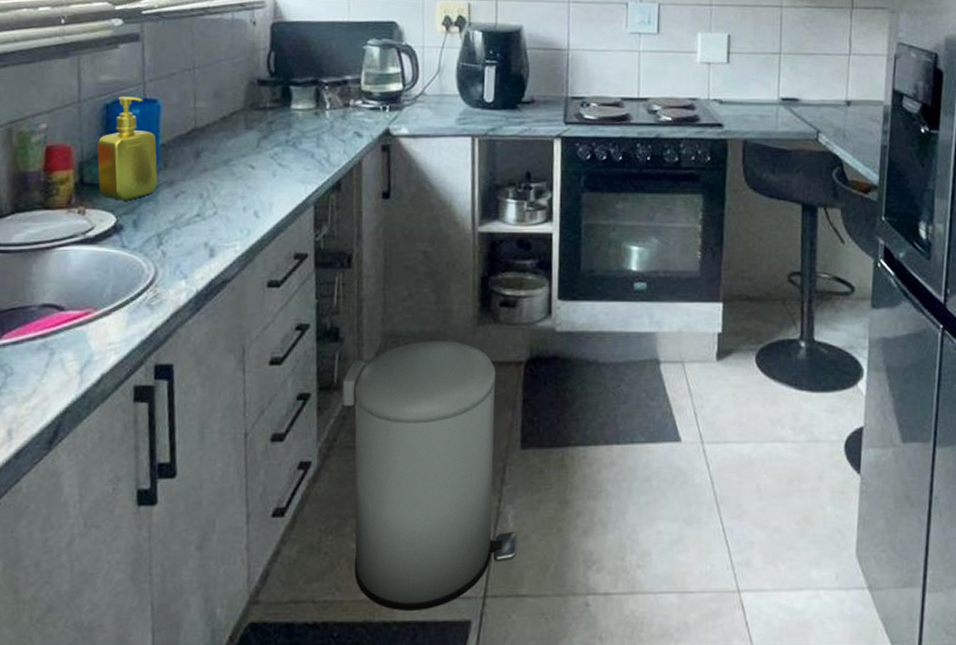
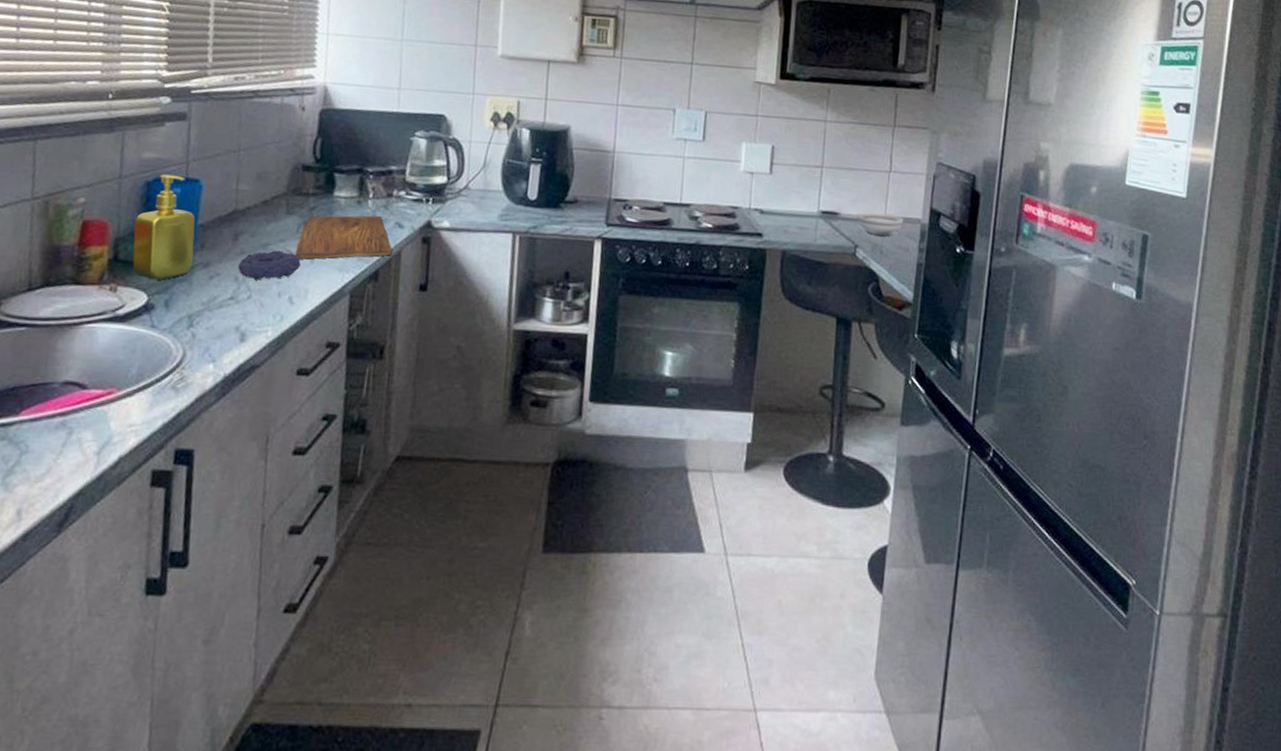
sponge: none [202,165,263,196] -> present [238,250,301,280]
cutting board: none [257,126,353,173] -> present [295,215,392,259]
pedal bin: present [342,341,518,611] -> none [364,437,534,717]
bowl: none [817,96,866,119] -> present [856,211,904,236]

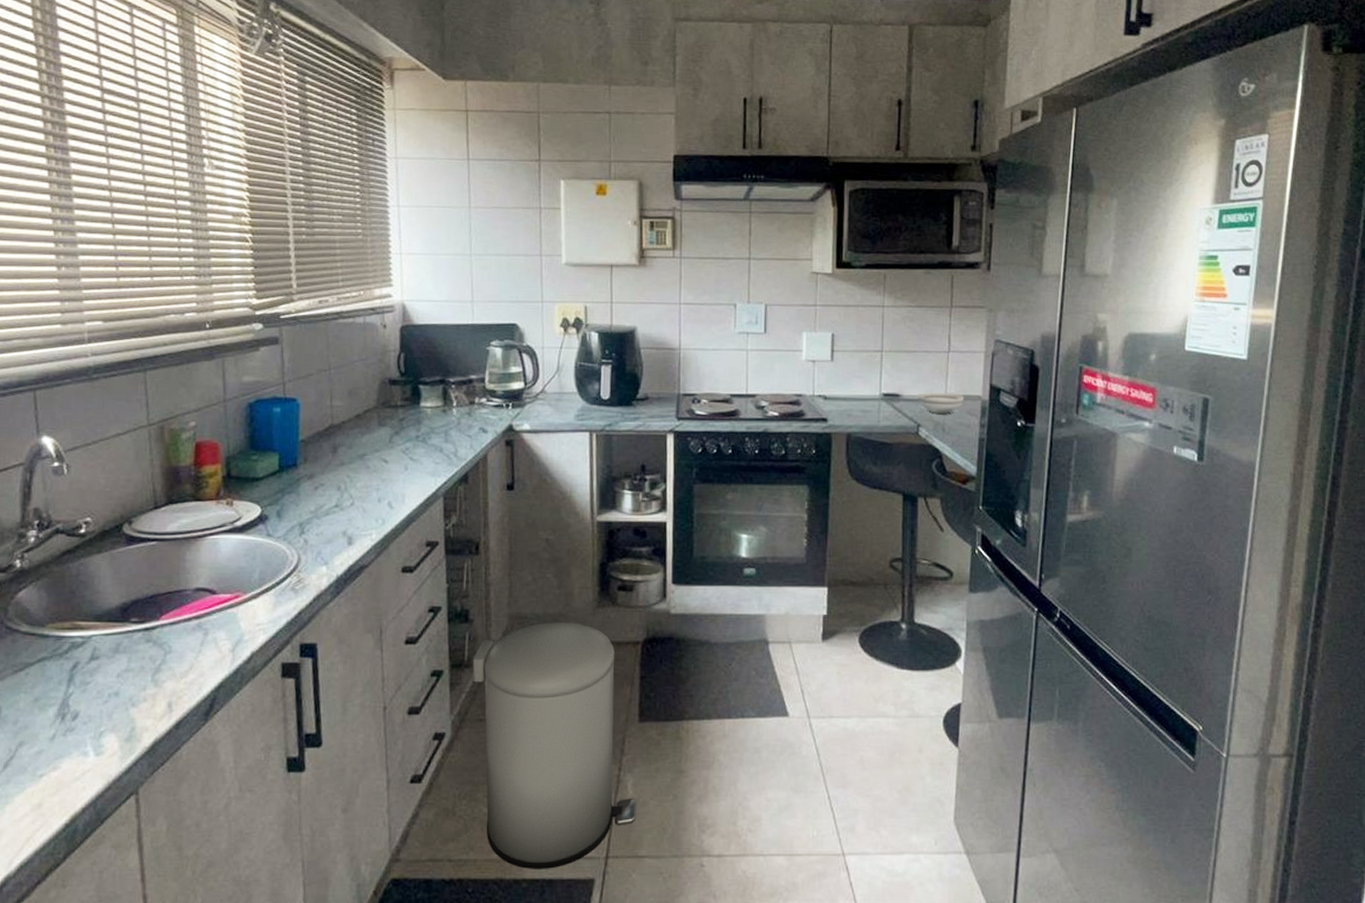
soap dispenser: present [132,174,196,280] -> none [242,396,299,493]
sponge: present [238,250,301,280] -> none [339,460,396,488]
cutting board: present [295,215,392,259] -> none [390,423,479,467]
pedal bin: none [364,437,534,717] -> present [472,622,637,869]

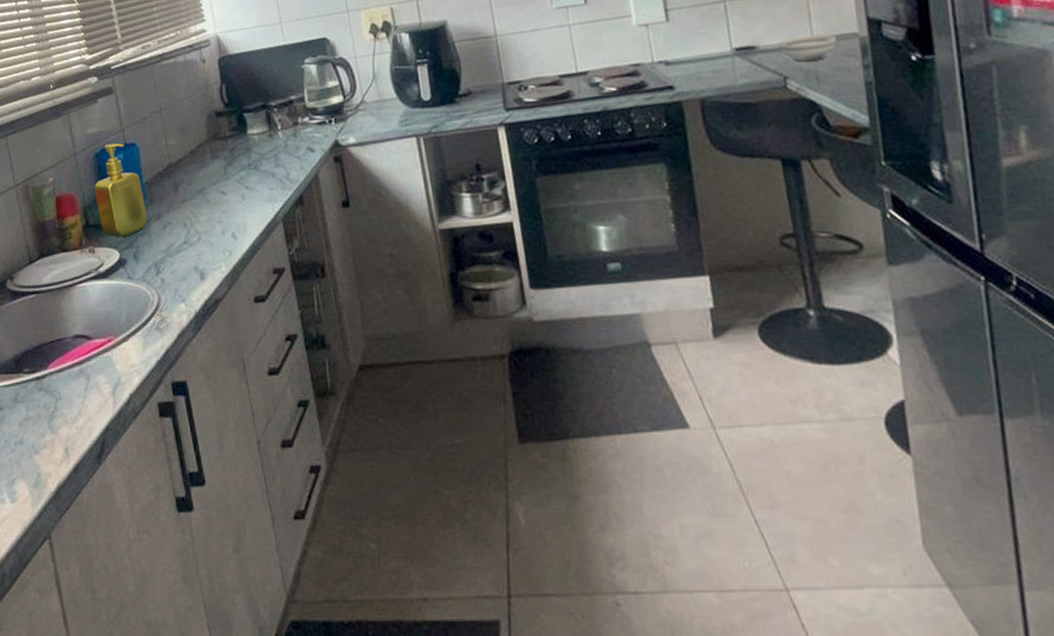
soap dispenser: none [242,396,299,493] -> present [95,143,148,237]
pedal bin: present [472,622,637,869] -> none [336,339,533,610]

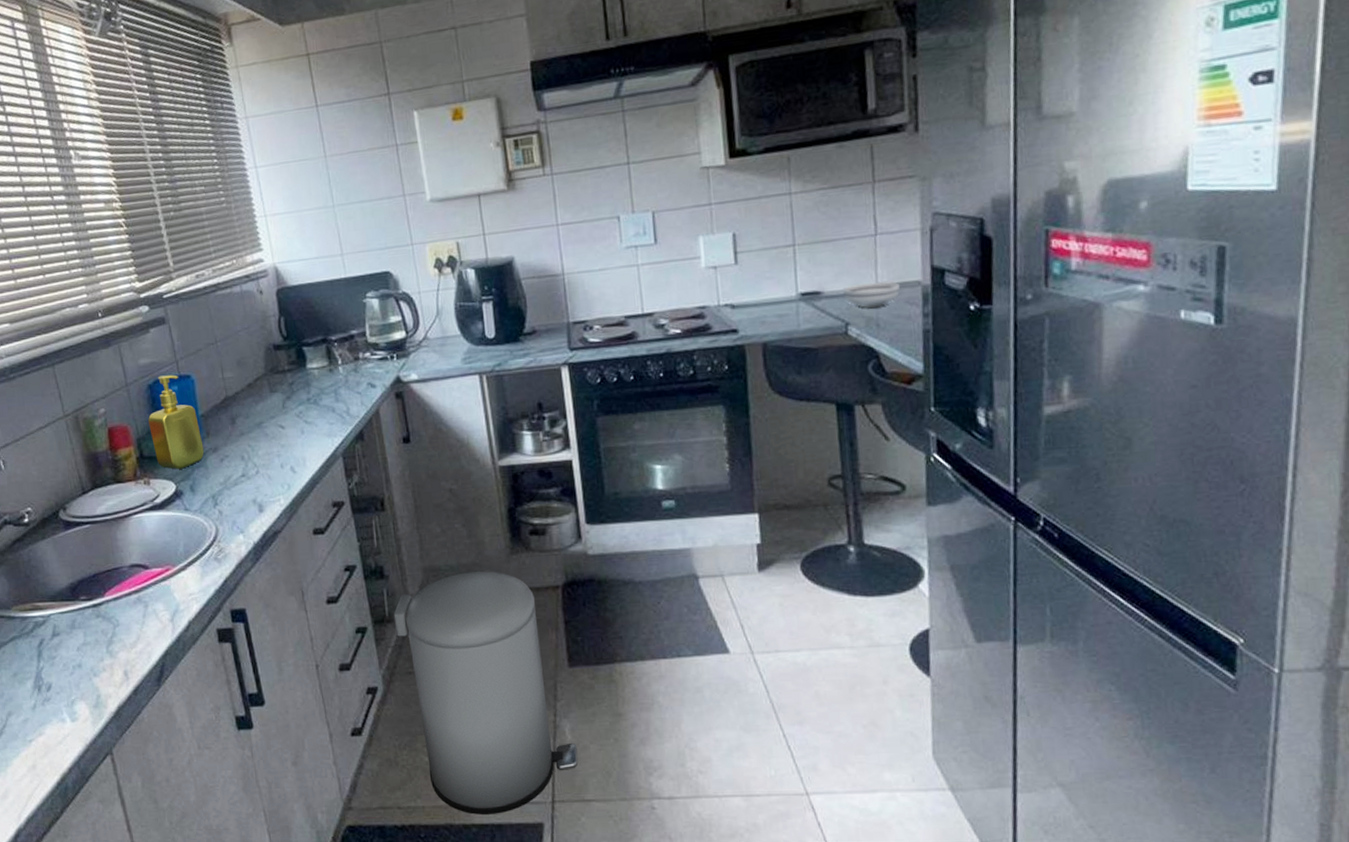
pedal bin: none [336,339,533,610] -> present [393,571,578,815]

